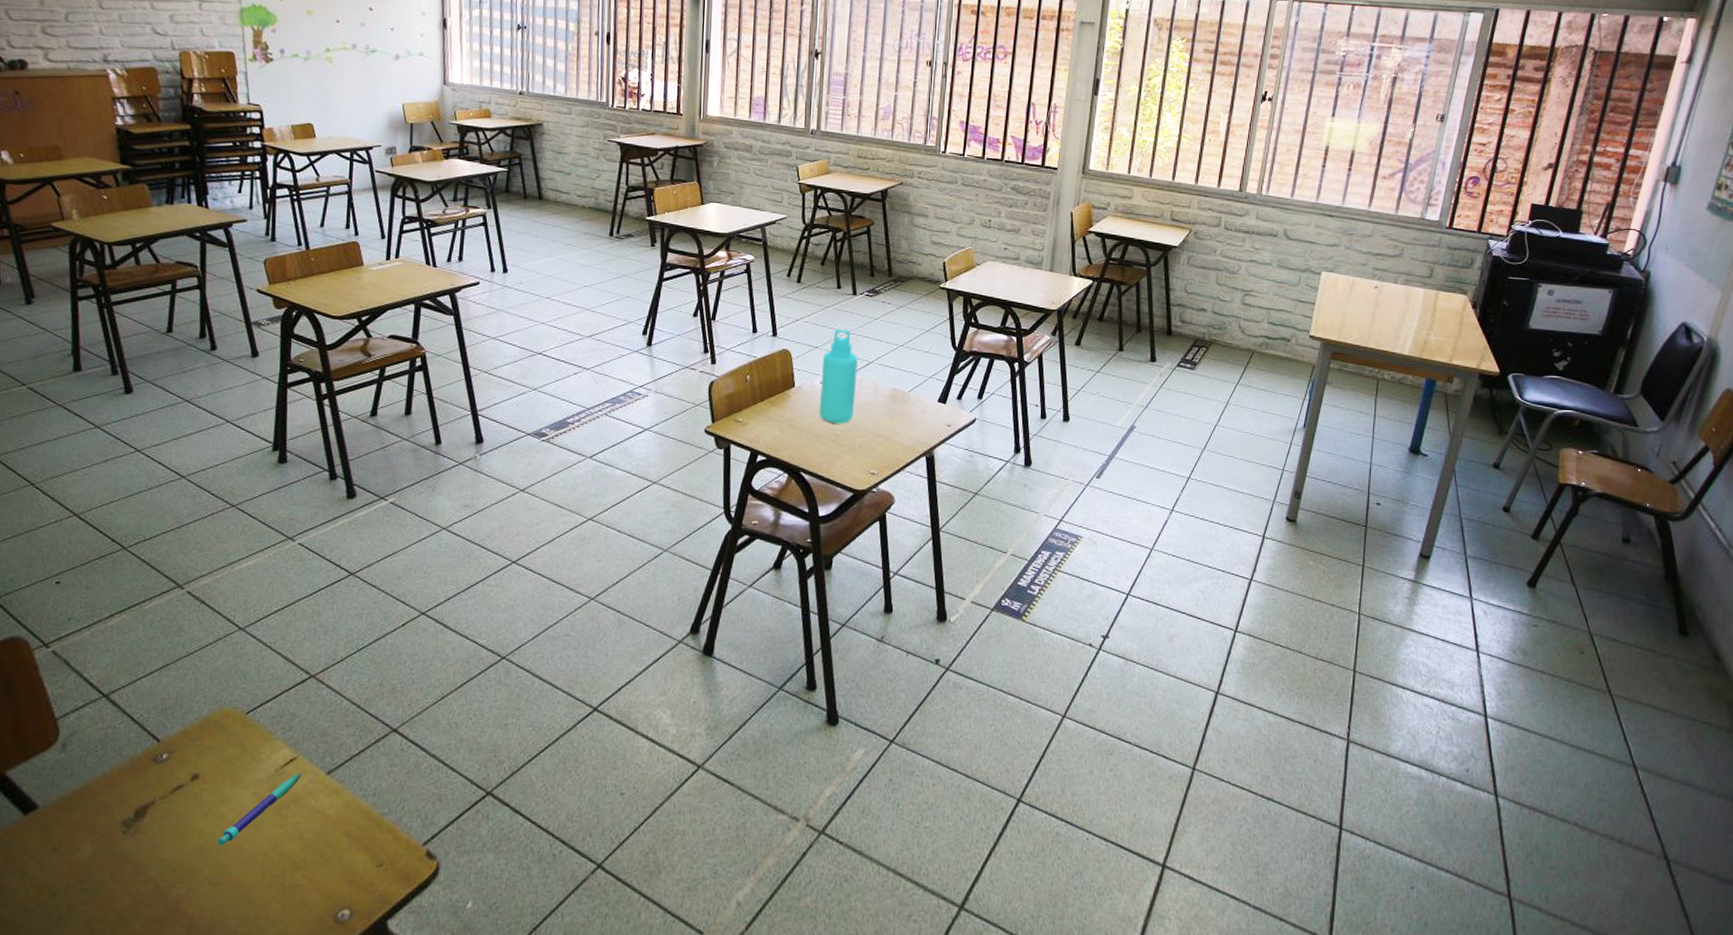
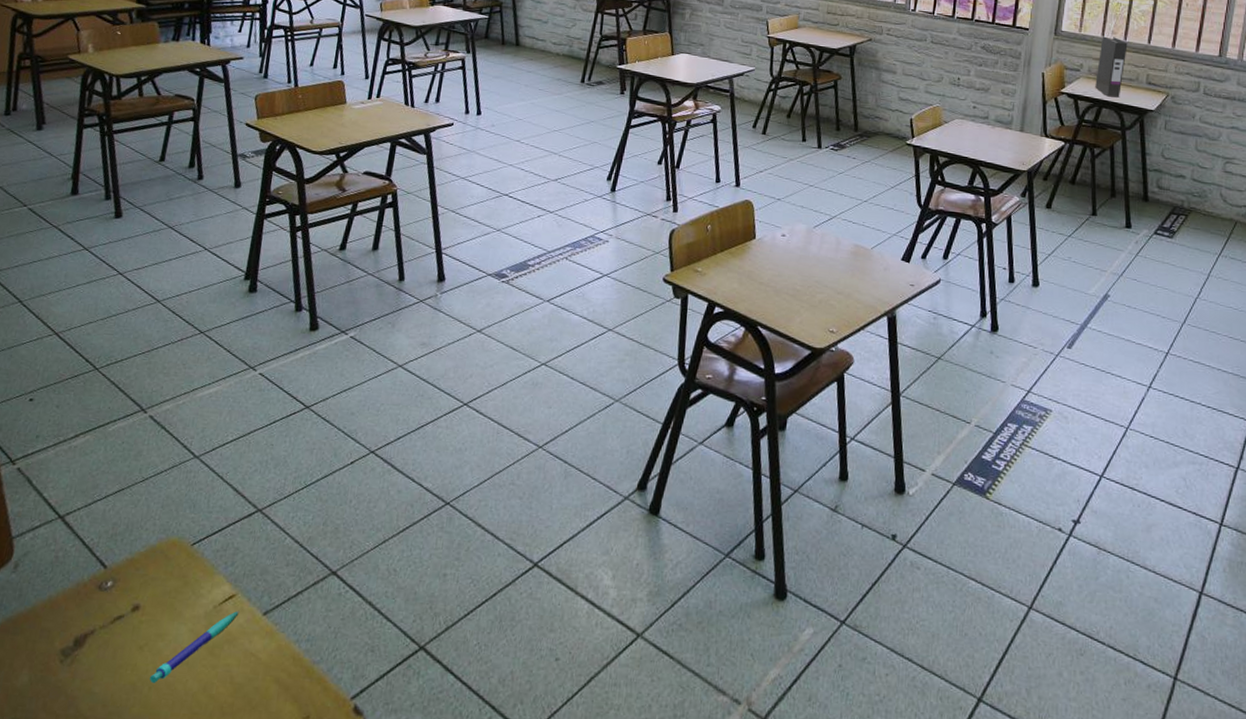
water bottle: present [820,329,858,424] -> none [780,182,821,279]
binder: none [1122,174,1153,235] -> present [1095,36,1128,98]

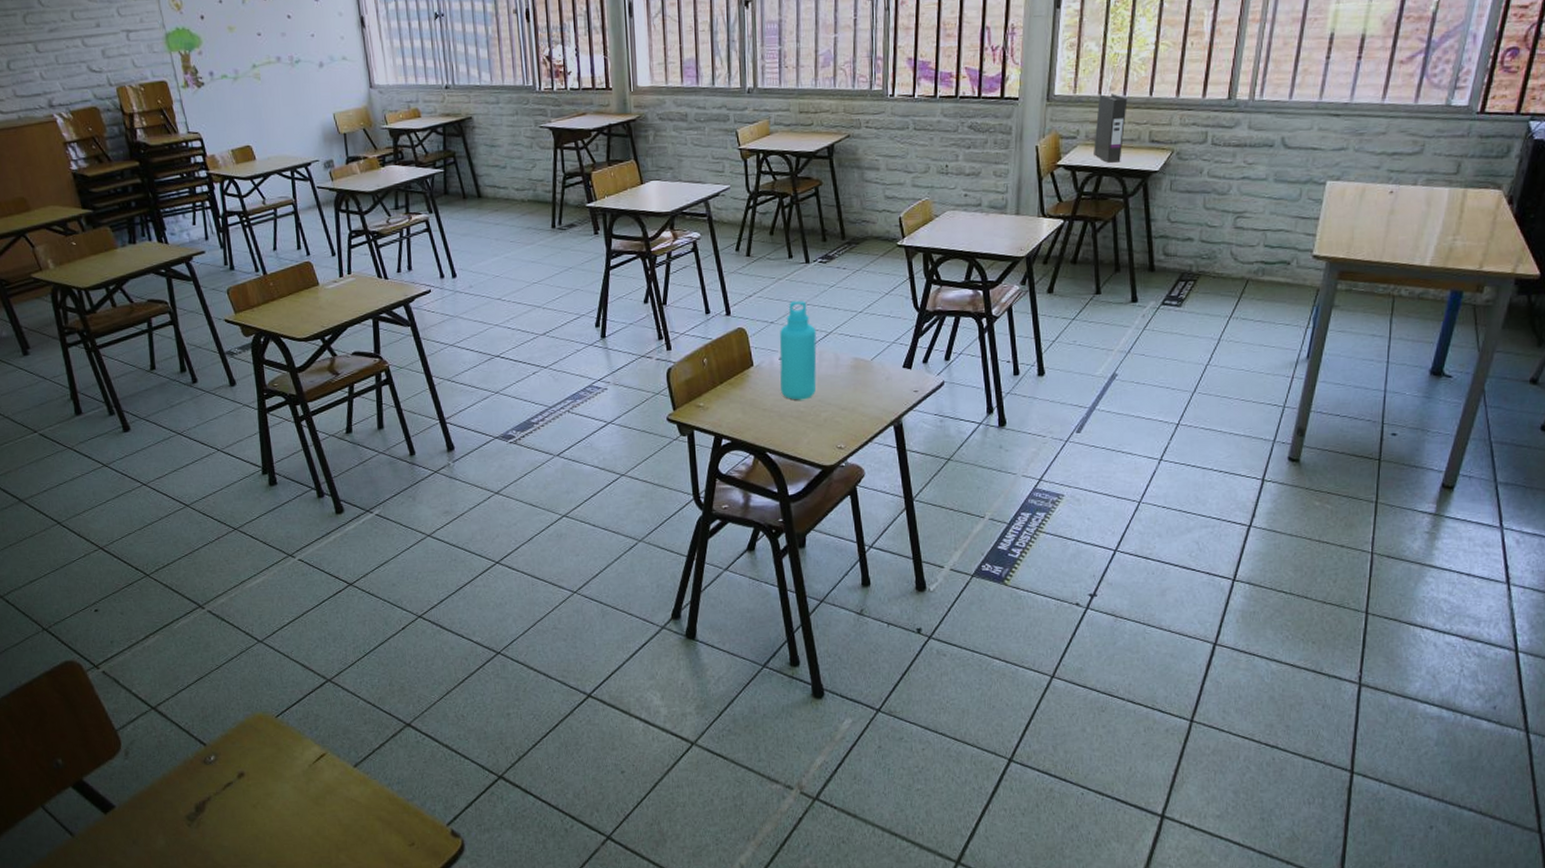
pen: present [150,610,239,684] -> none [269,766,332,834]
water bottle: none [780,182,821,279] -> present [779,300,817,400]

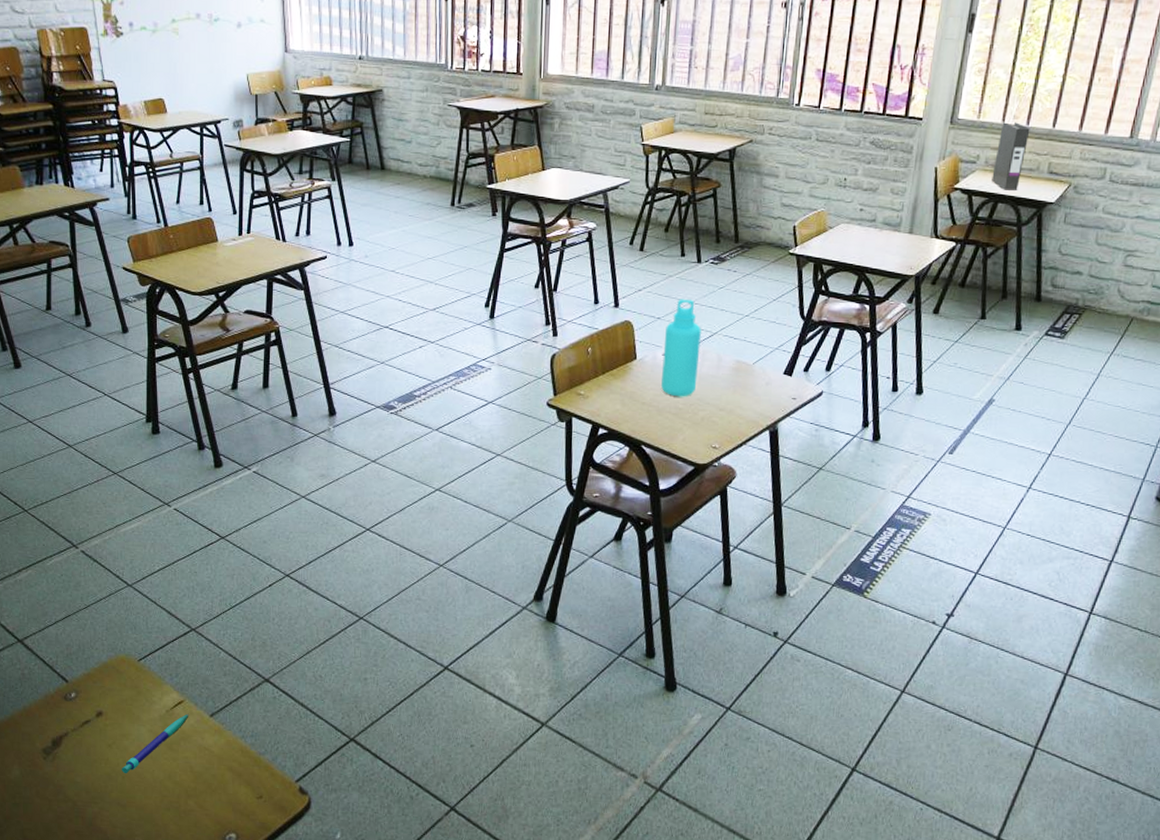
pen: none [269,766,332,834] -> present [122,713,189,774]

